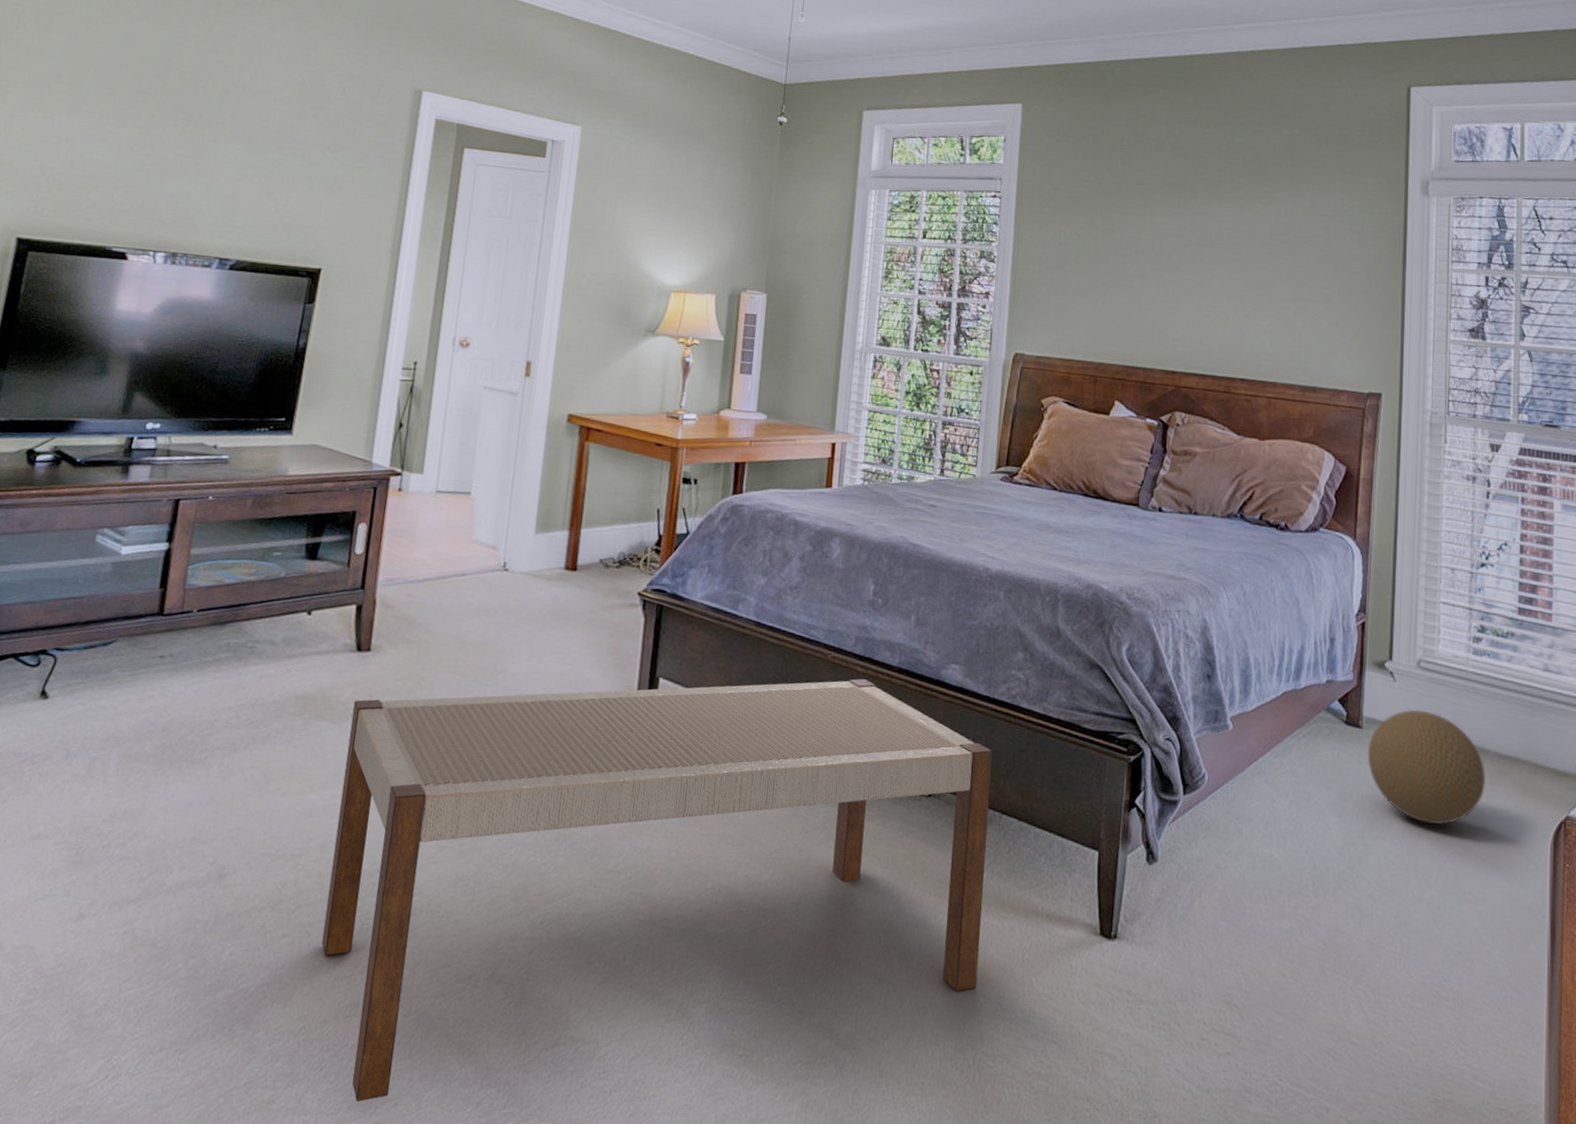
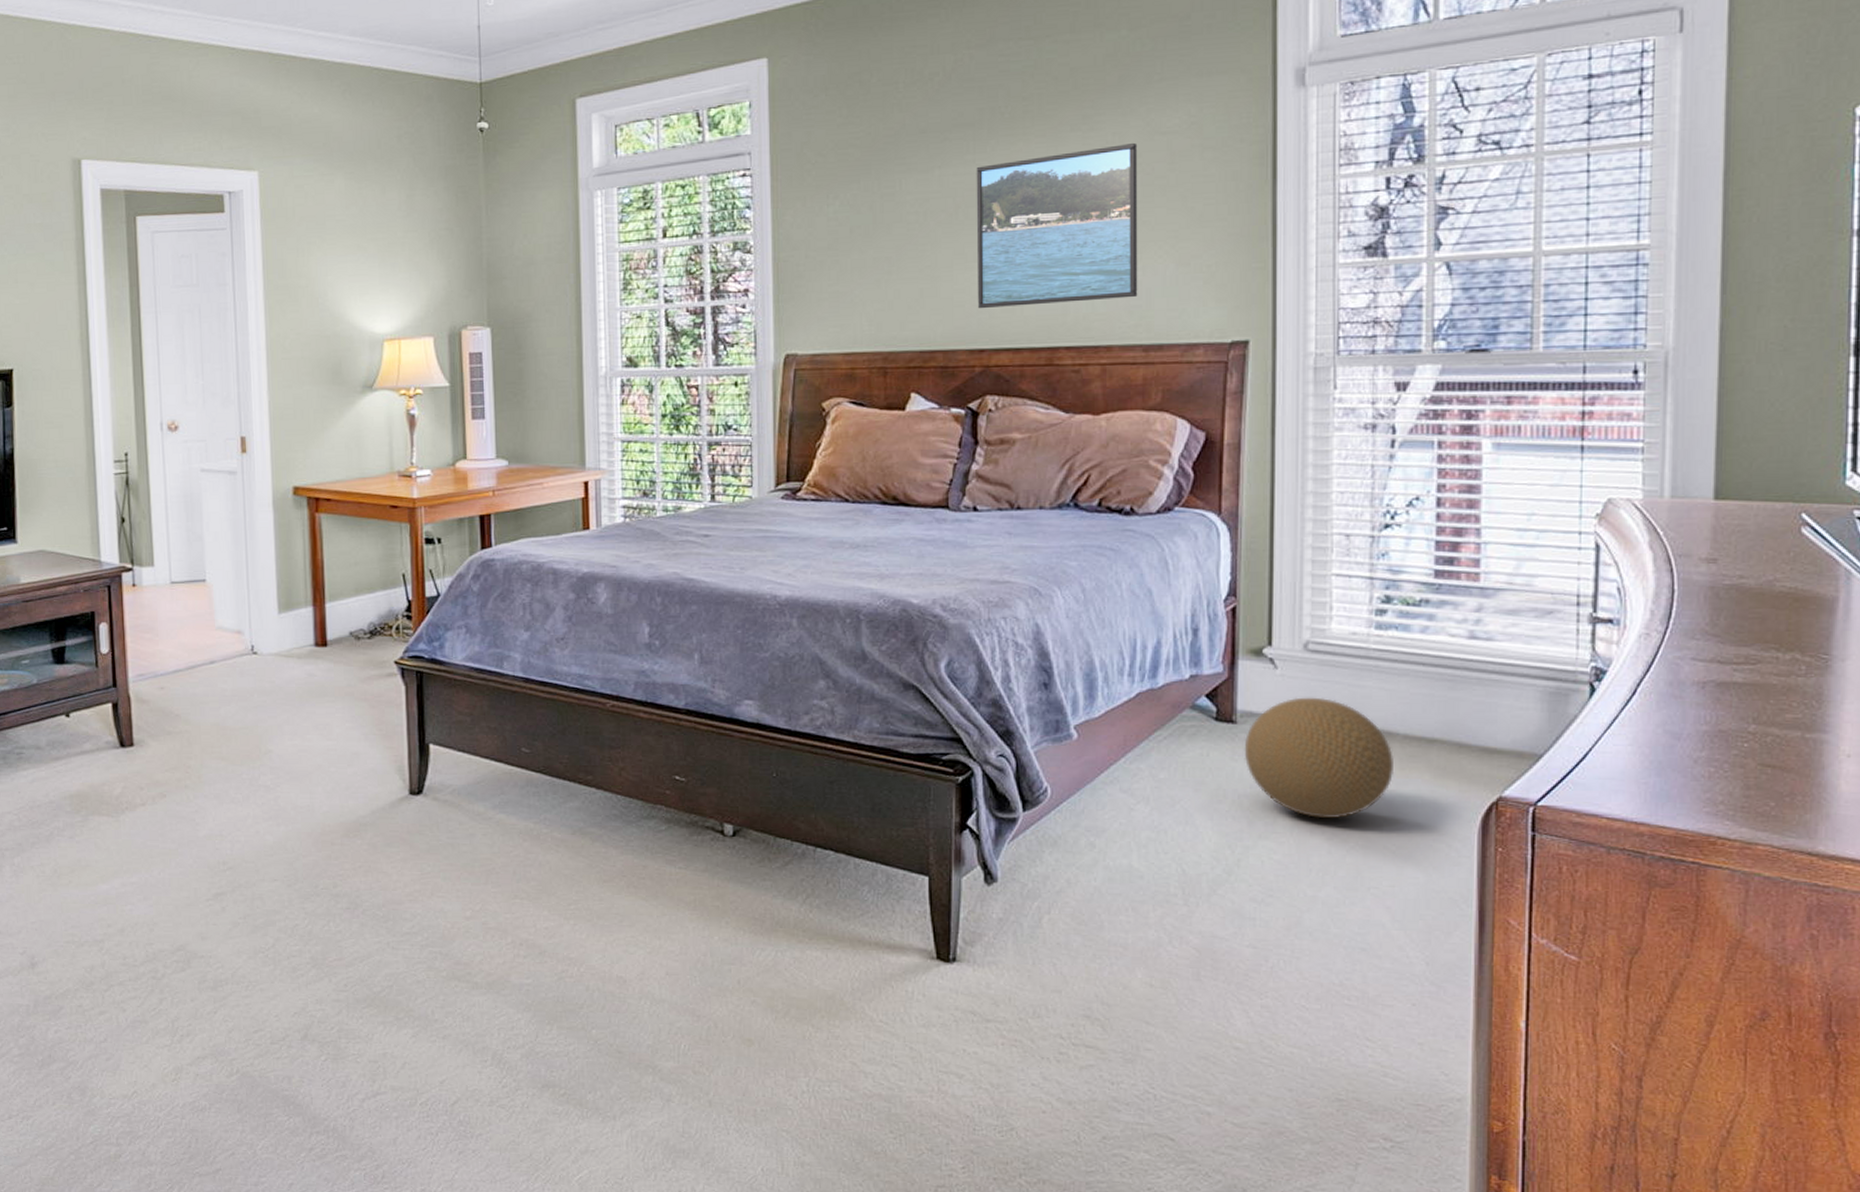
bench: present [322,678,993,1102] -> none [126,724,804,1152]
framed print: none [1173,218,1303,345] -> present [976,142,1138,309]

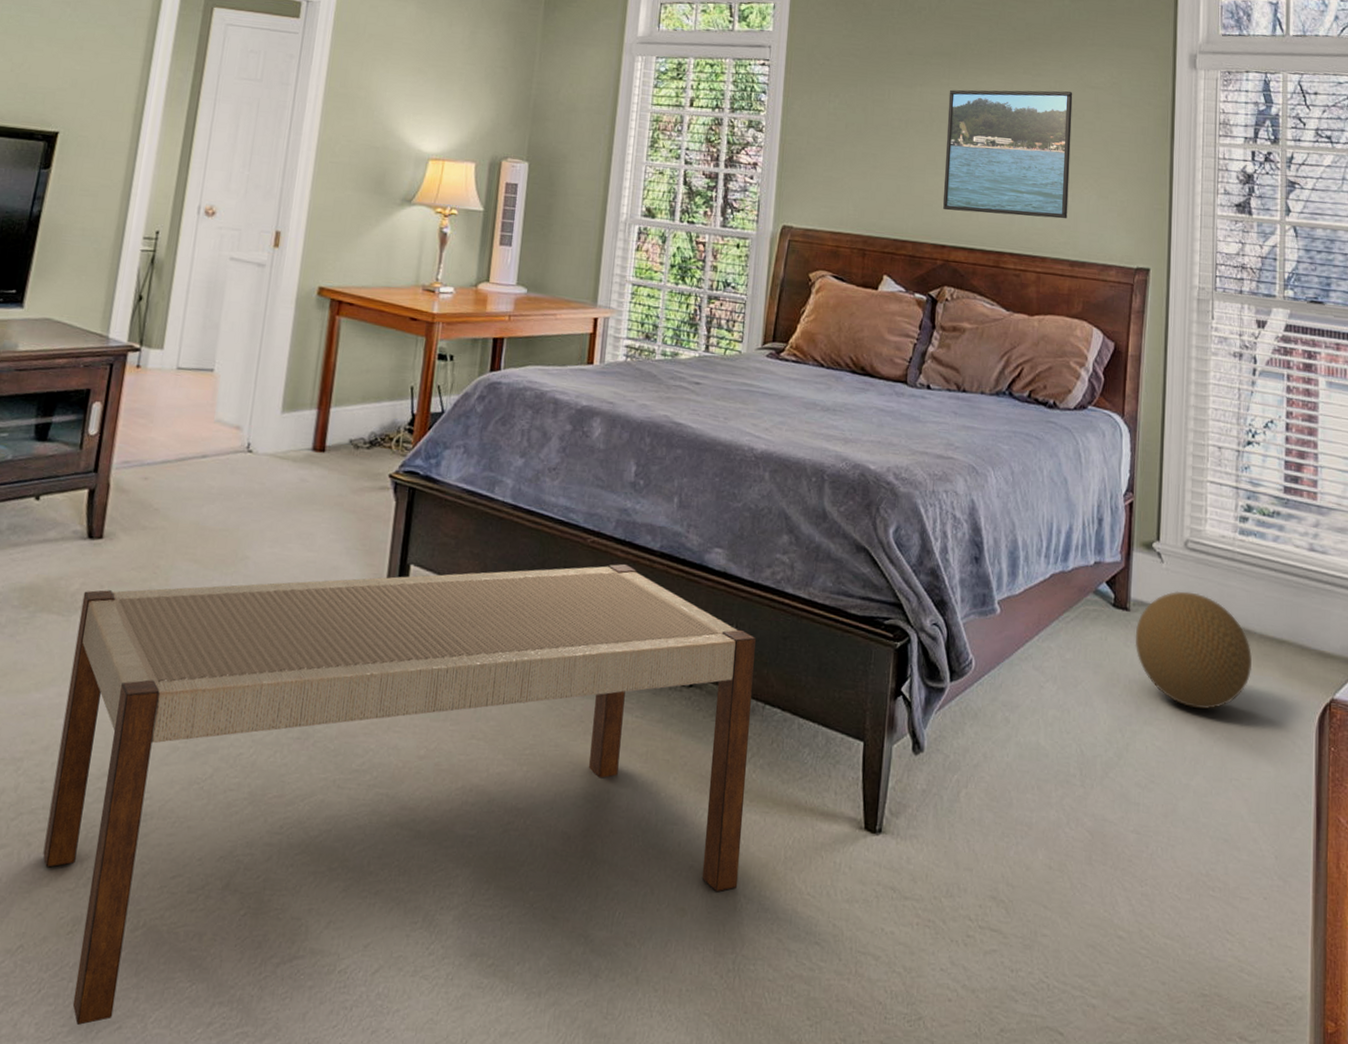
bench: none [126,724,804,1152] -> present [43,563,757,1025]

